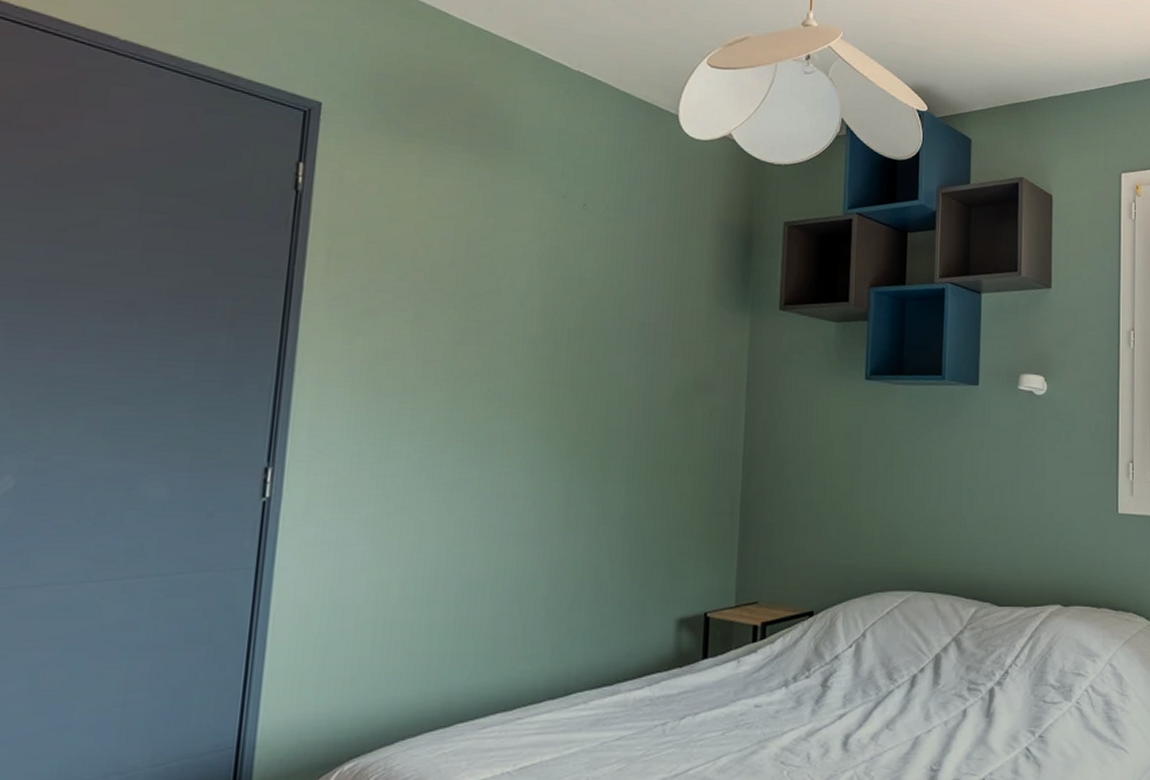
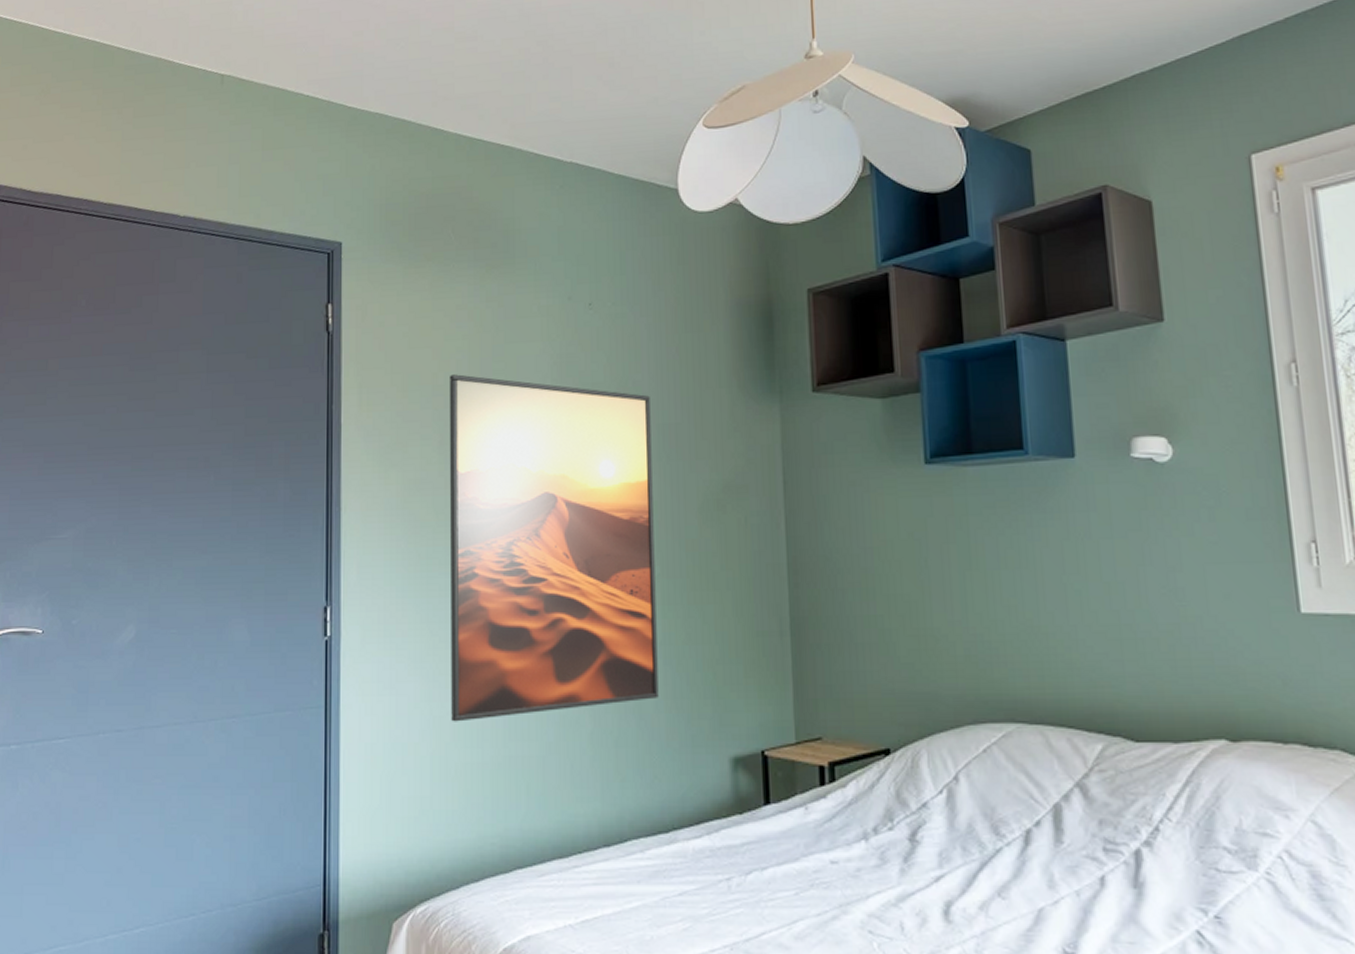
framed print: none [401,251,634,585] -> present [449,374,659,722]

